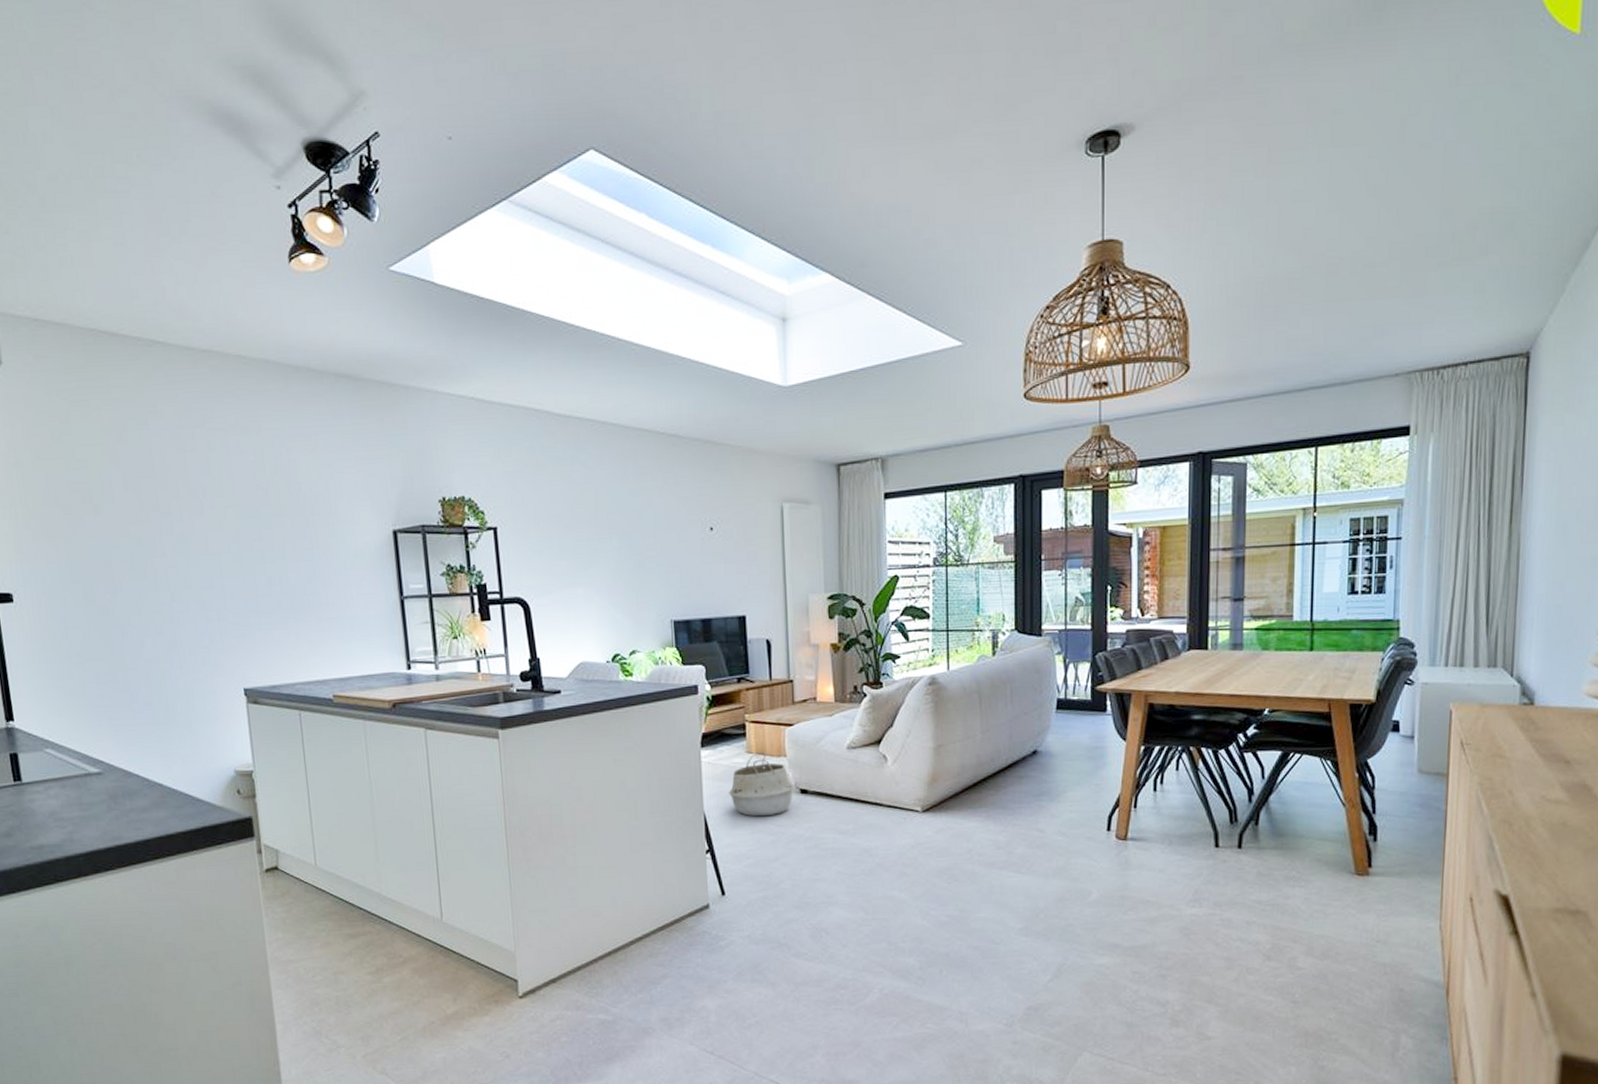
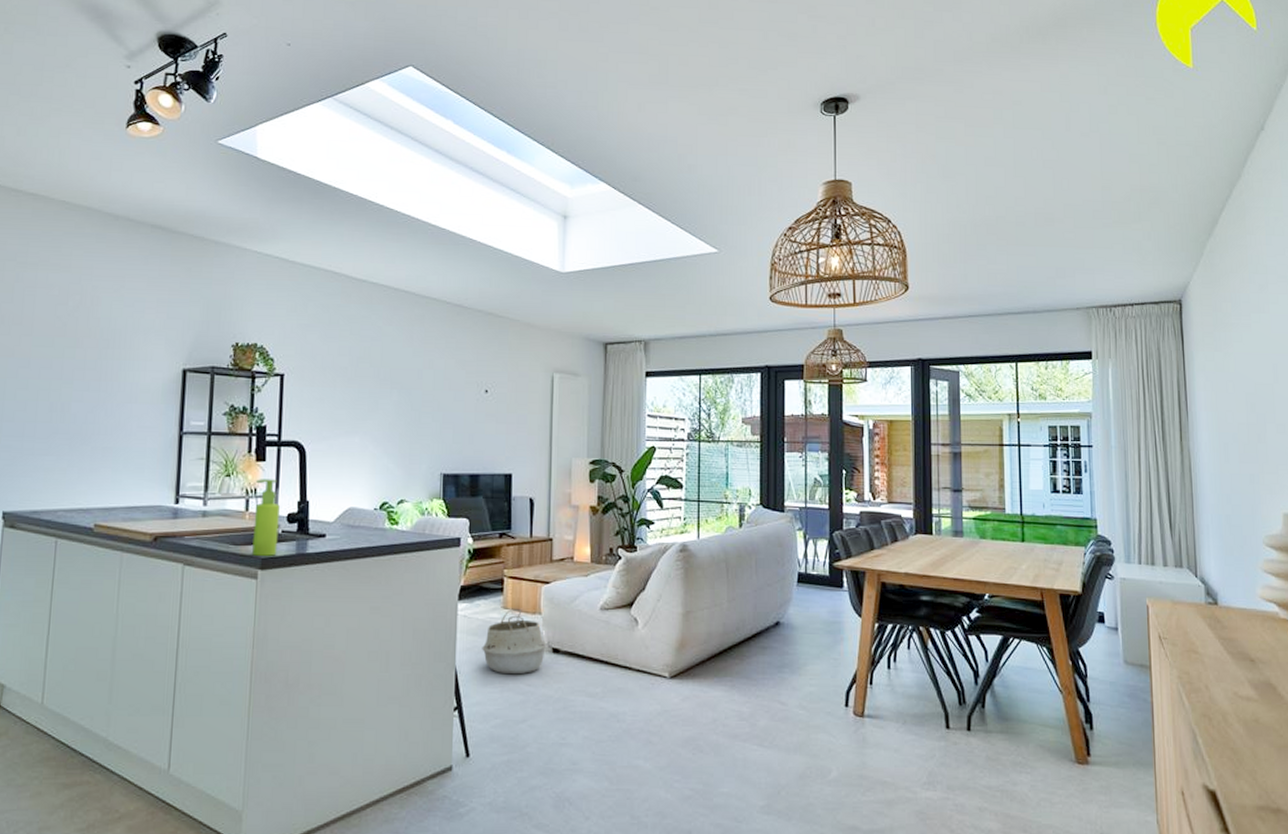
soap dispenser: none [484,638,515,716] -> present [252,479,280,556]

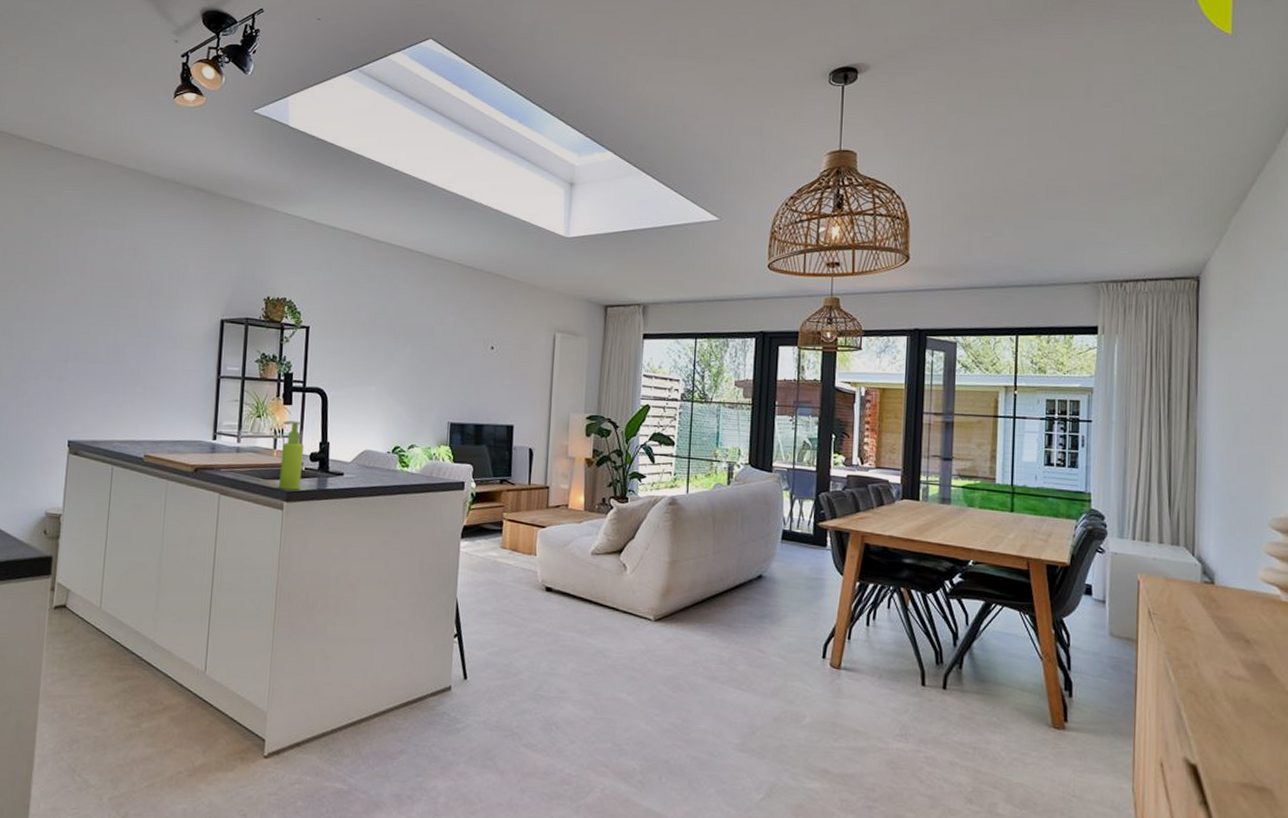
woven basket: present [482,609,546,675] -> none [481,549,540,609]

